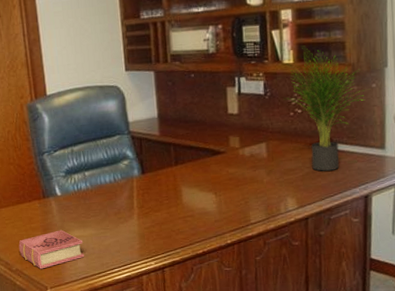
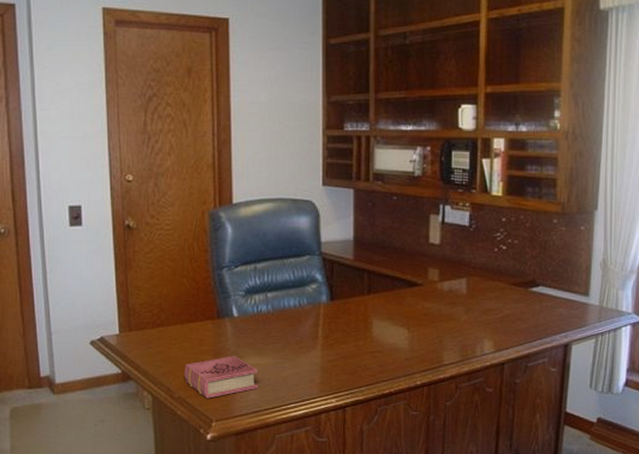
potted plant: present [286,45,365,171] -> none [492,178,573,314]

